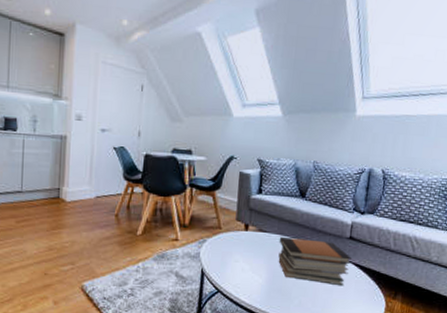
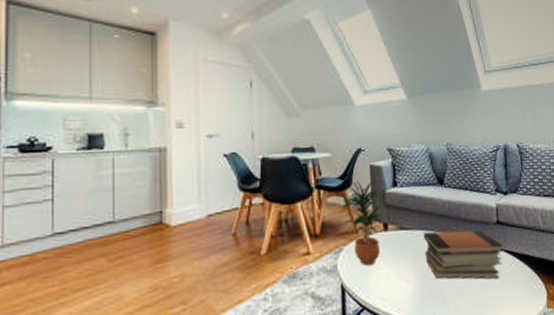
potted plant: none [209,184,246,257] -> present [341,181,382,265]

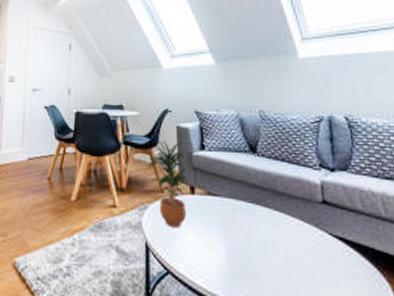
book stack: present [423,230,503,280] -> none [233,201,331,269]

